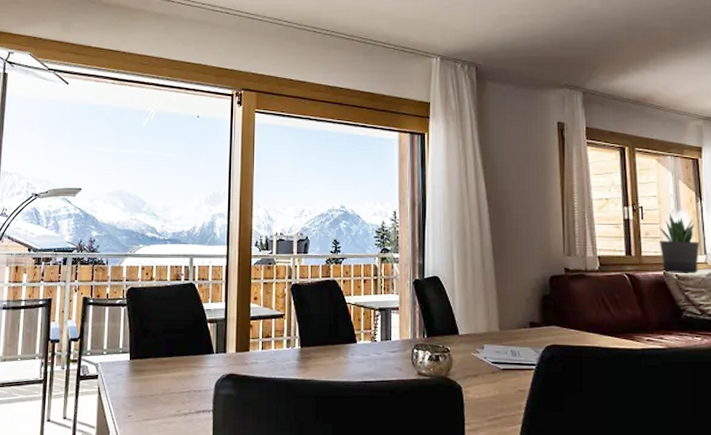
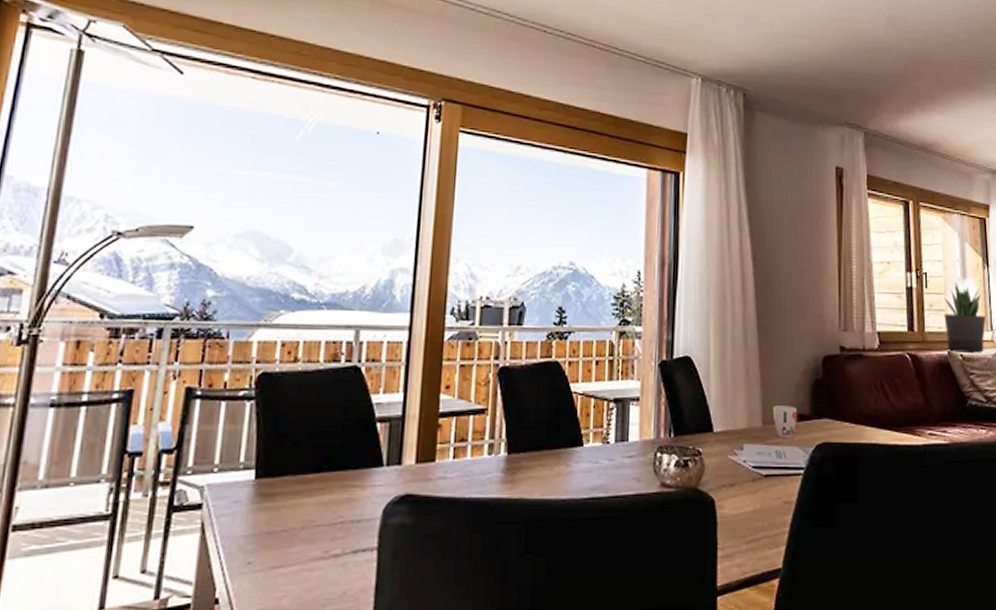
cup: none [508,315,528,340] -> present [772,405,797,438]

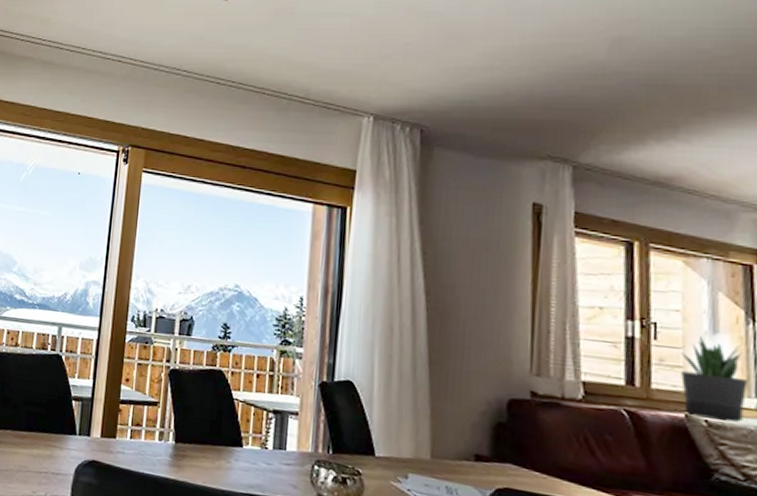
cup: present [772,405,797,438] -> none [443,441,473,476]

